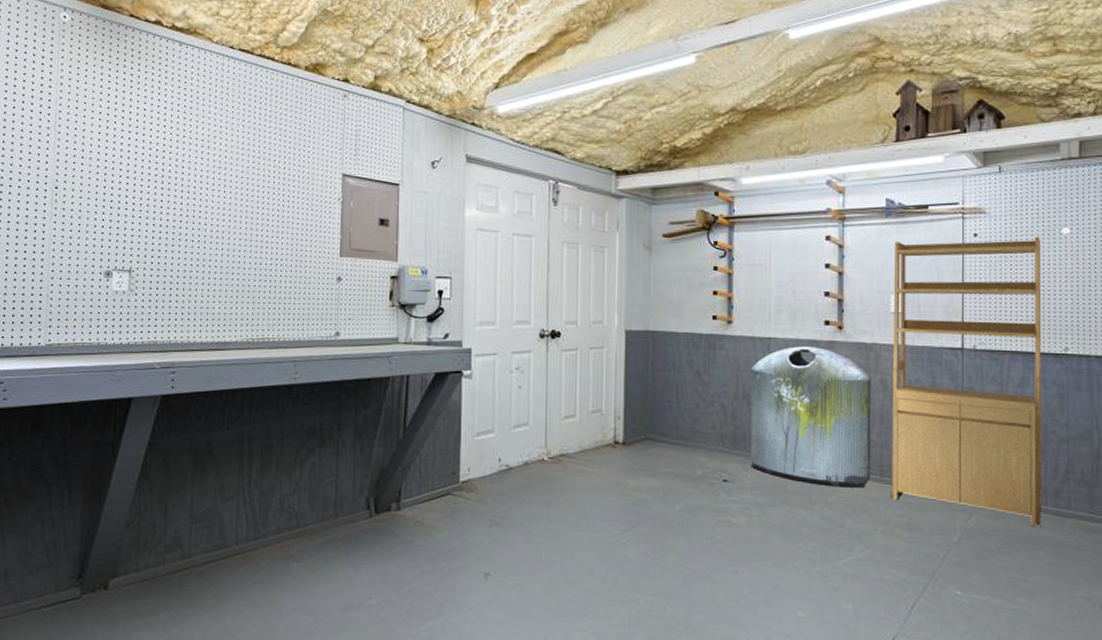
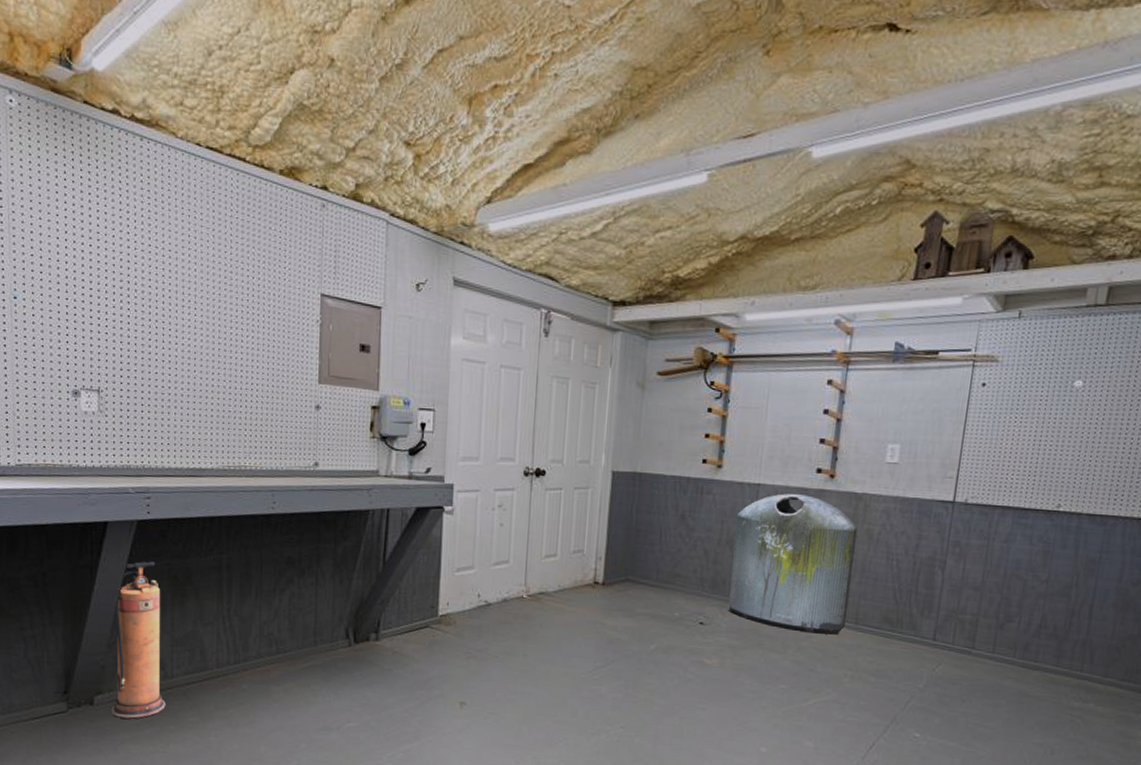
fire extinguisher: none [126,436,182,603] -> present [111,561,166,719]
shelving unit: present [891,236,1043,527] -> none [863,388,1051,677]

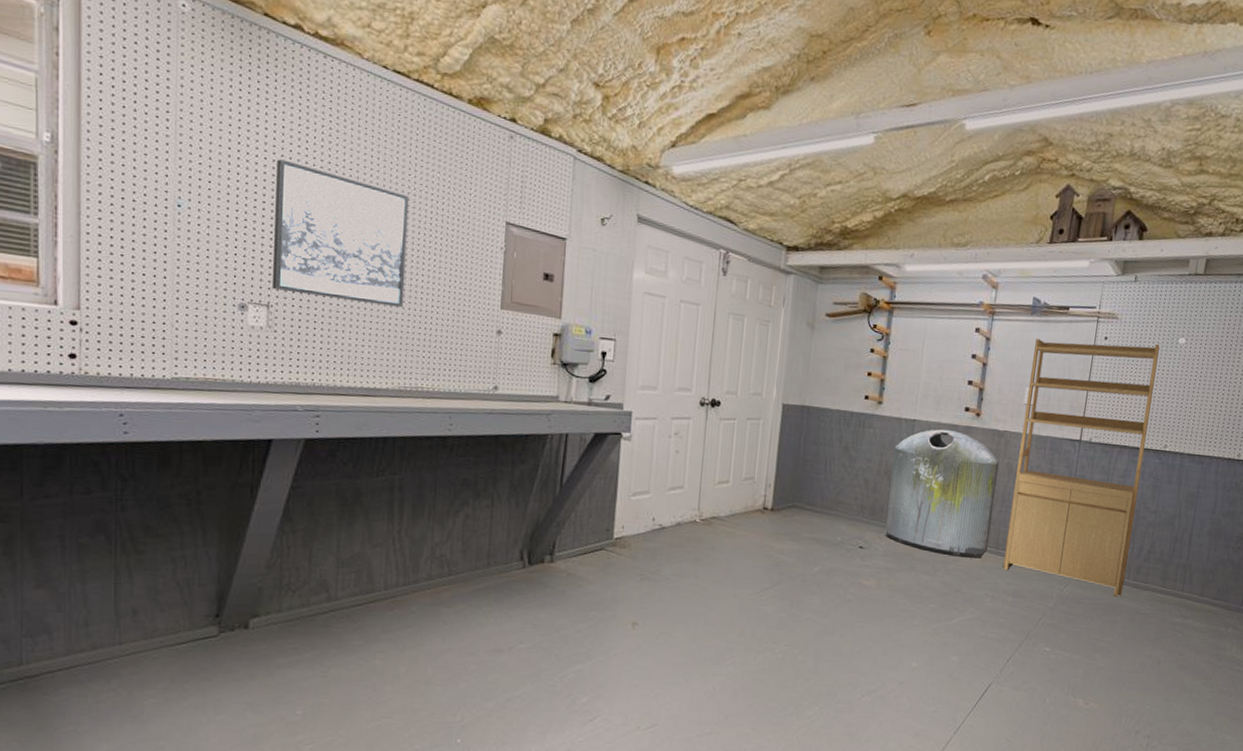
wall art: none [100,245,226,387] -> present [271,159,409,308]
fire extinguisher: present [111,561,166,719] -> none [268,481,328,643]
shelving unit: none [863,388,1051,677] -> present [1003,339,1160,597]

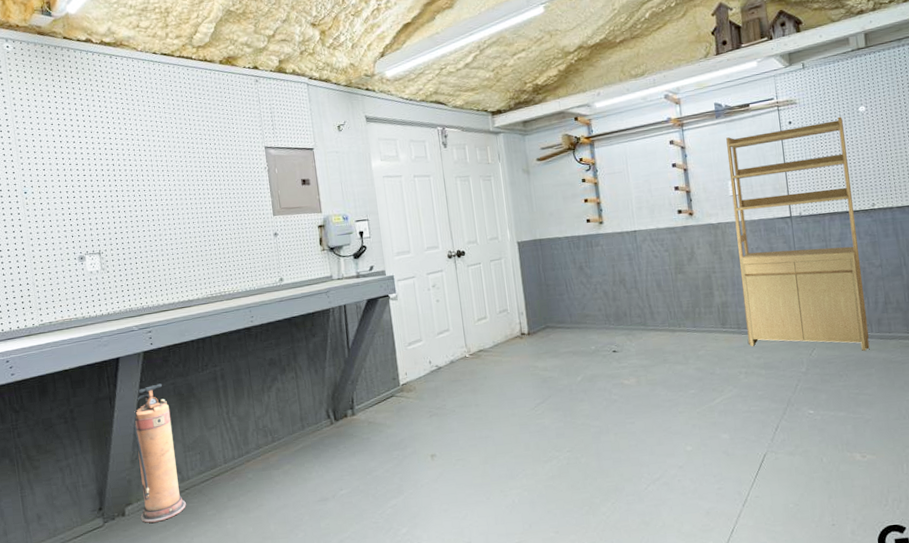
fire extinguisher: none [268,481,328,643] -> present [133,383,186,523]
wall art: present [271,159,409,308] -> none [89,140,199,240]
trash can: present [885,429,999,558] -> none [623,232,730,344]

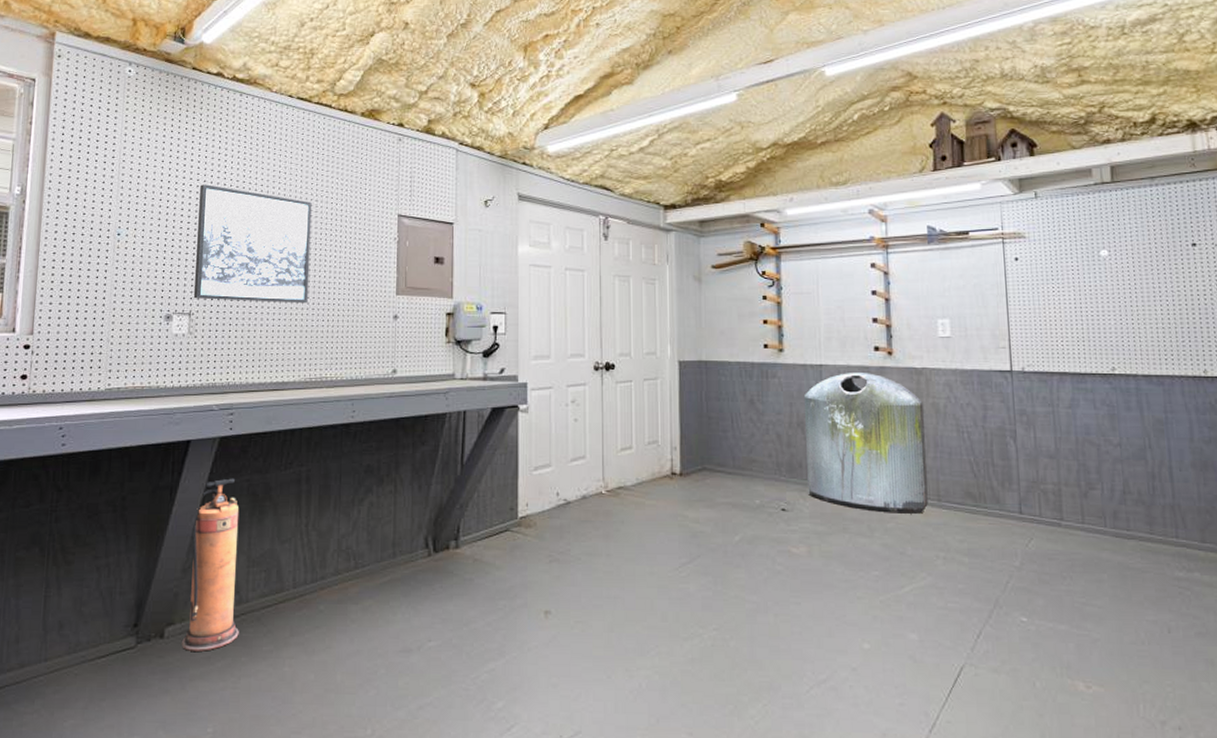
wall art: none [89,140,199,240] -> present [193,184,312,304]
trash can: none [623,232,730,344] -> present [803,373,928,514]
shelving unit: present [726,116,870,351] -> none [939,259,1102,549]

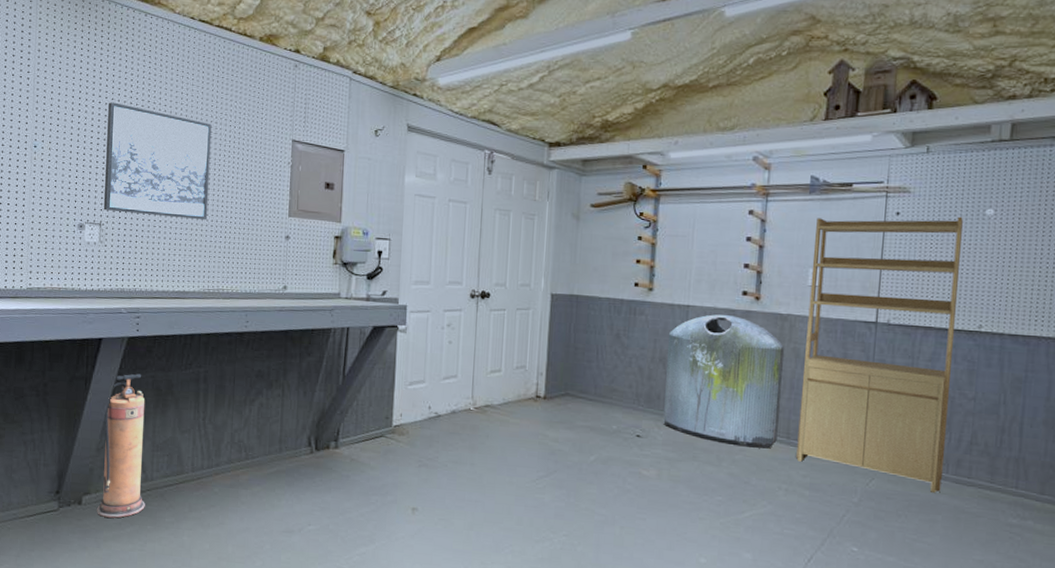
shelving unit: none [939,259,1102,549] -> present [796,216,963,493]

